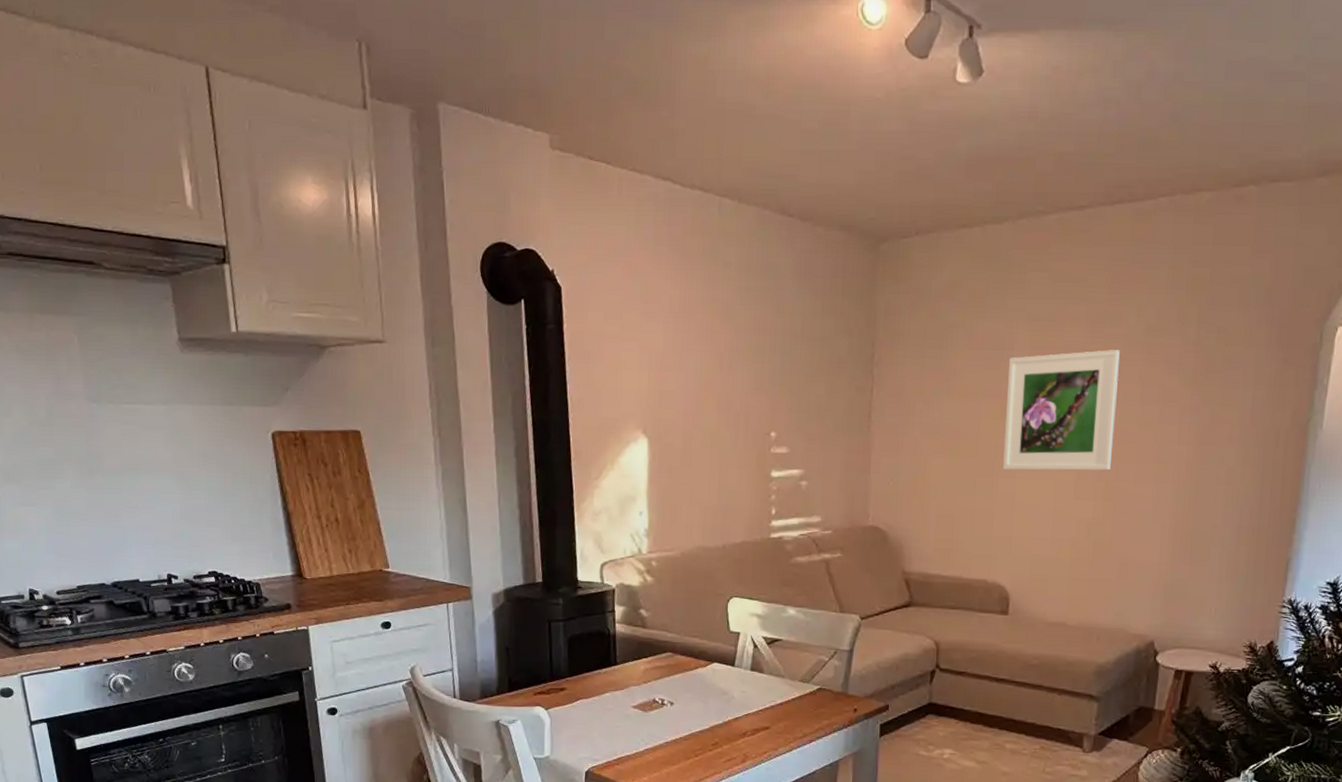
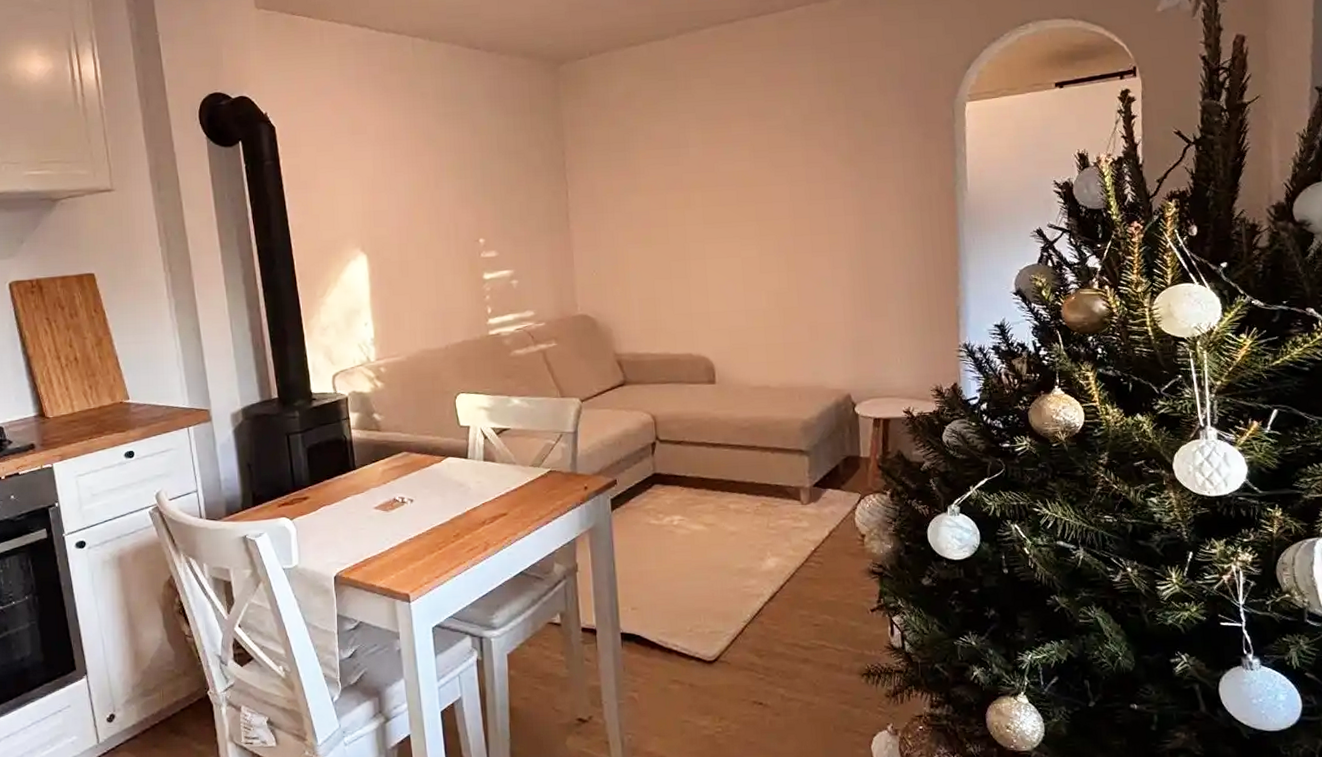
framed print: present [1003,350,1120,471] -> none [685,139,789,253]

